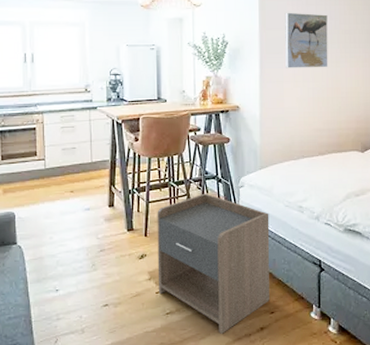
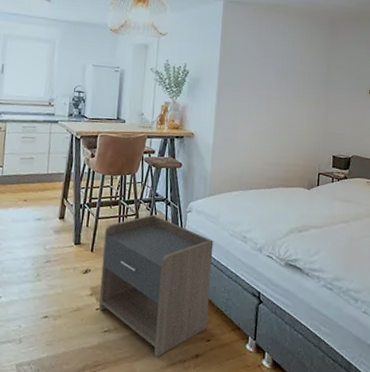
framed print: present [285,12,328,68] -> none [241,49,285,105]

